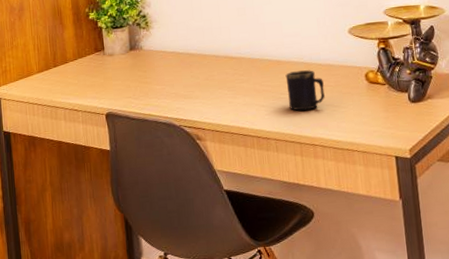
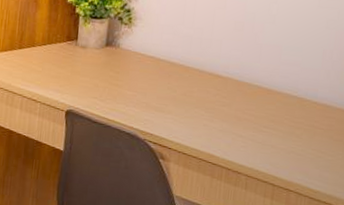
mug: present [285,70,325,111] -> none [270,104,315,151]

